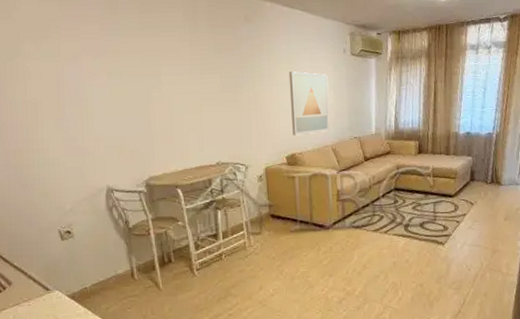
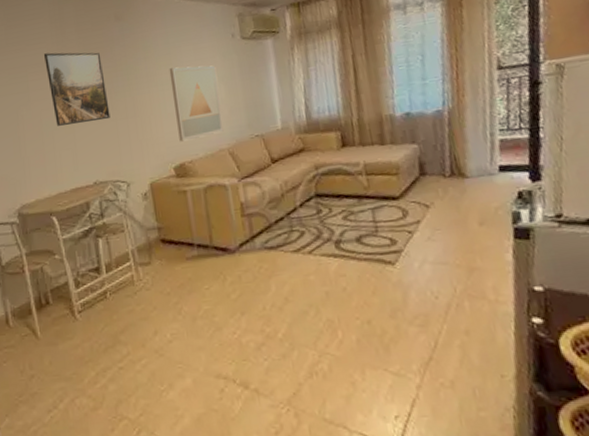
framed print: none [177,41,235,110] -> present [44,52,110,126]

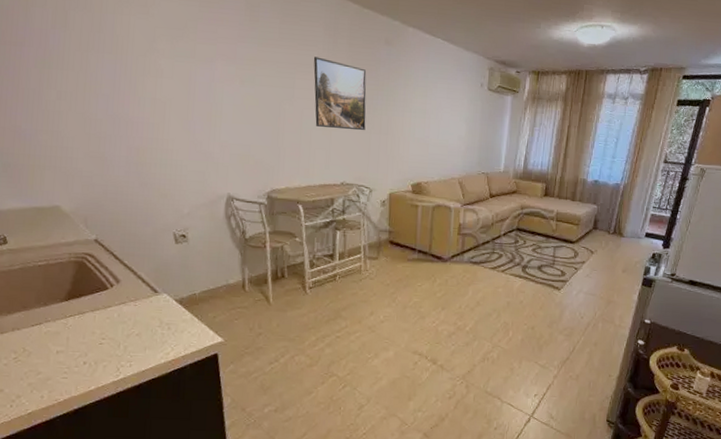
wall art: present [169,65,224,142] -> none [421,100,463,165]

